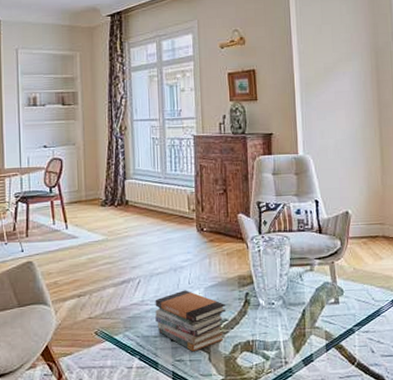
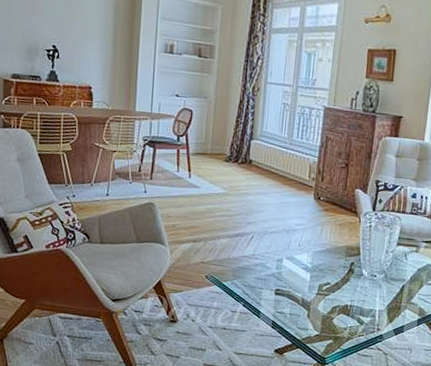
book stack: present [155,290,227,352] -> none [263,251,331,307]

